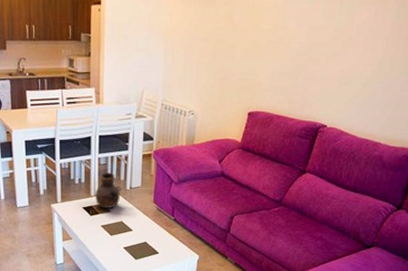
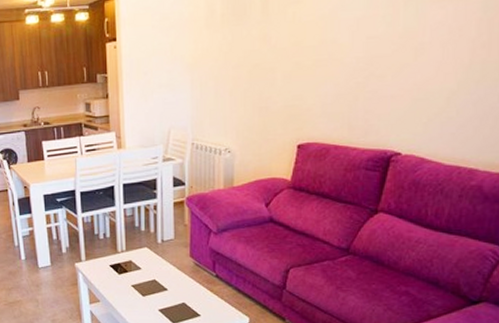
vase: present [95,173,121,209] -> none [122,225,152,266]

